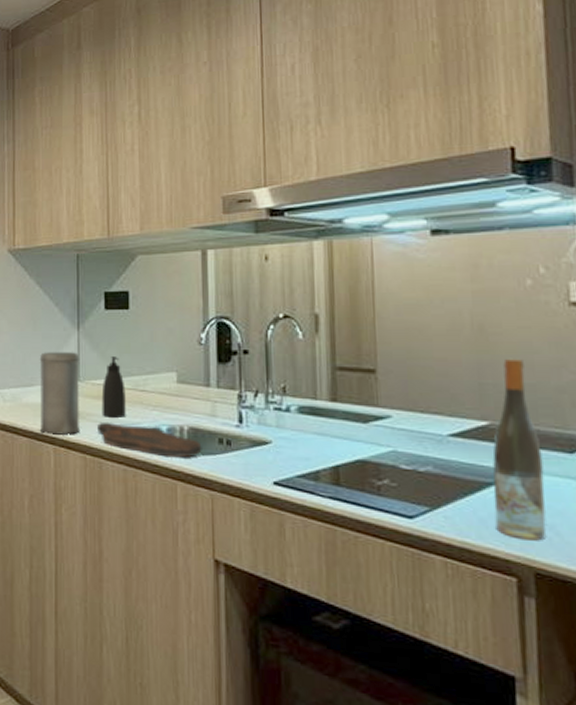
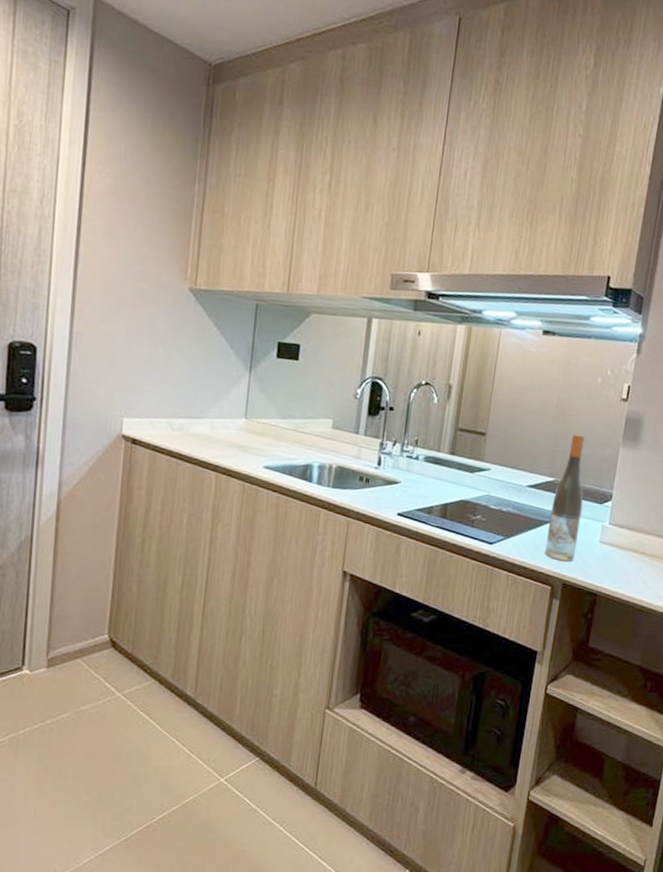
canister: present [39,352,81,435] -> none [203,389,249,465]
cutting board: present [97,423,202,459] -> none [258,456,346,491]
soap dispenser: present [101,357,126,418] -> none [263,400,287,453]

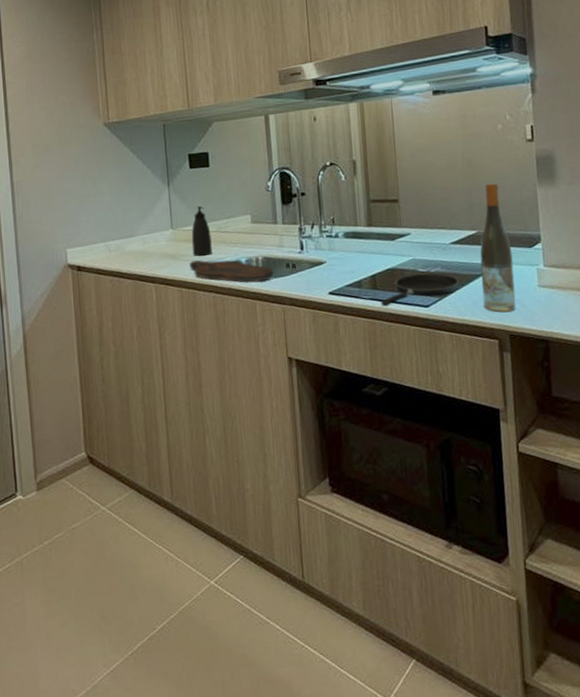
cutting board: none [258,456,346,491] -> present [190,260,274,284]
soap dispenser: none [263,400,287,453] -> present [191,206,212,256]
frying pan: none [447,510,527,536] -> present [381,273,460,306]

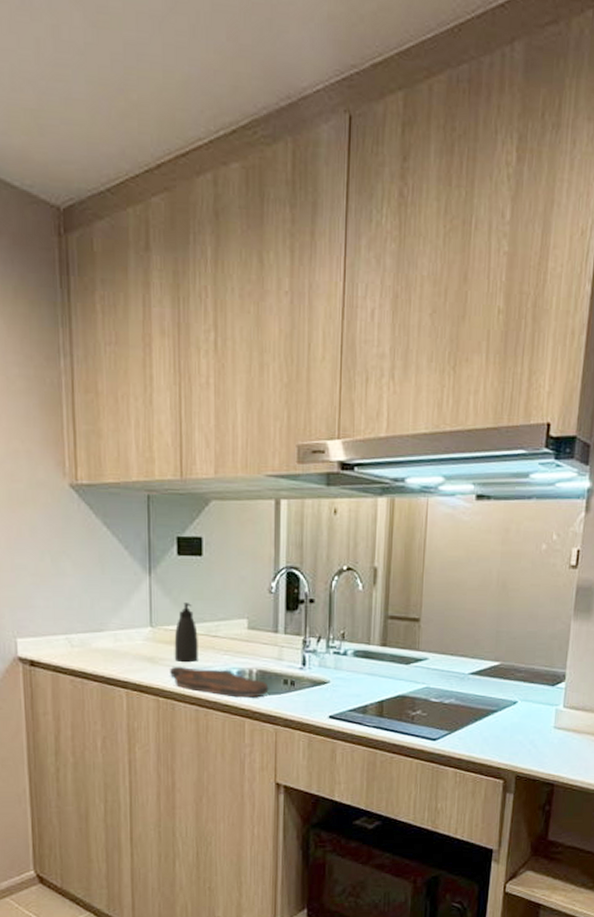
frying pan: present [381,273,460,306] -> none [385,704,473,735]
wine bottle: present [480,182,516,313] -> none [494,610,534,752]

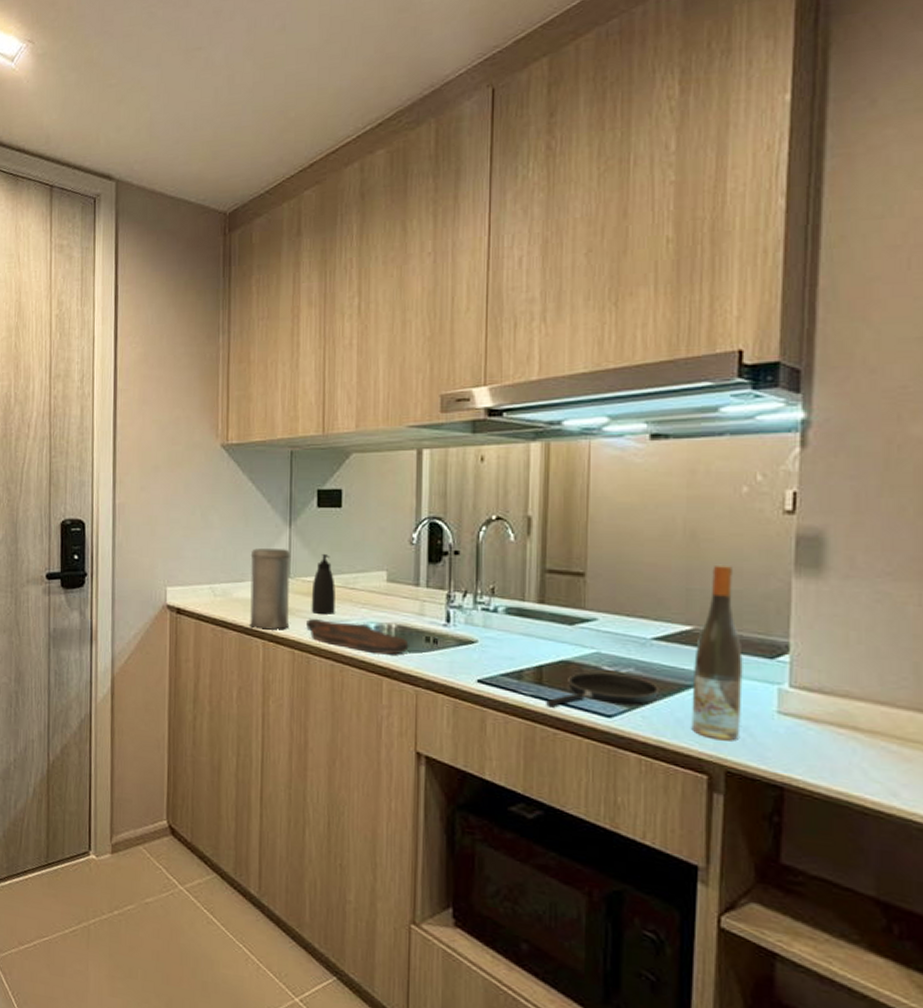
canister: none [108,597,153,679] -> present [249,548,291,630]
frying pan: none [385,704,473,735] -> present [546,672,660,707]
wine bottle: none [494,610,534,752] -> present [691,564,743,741]

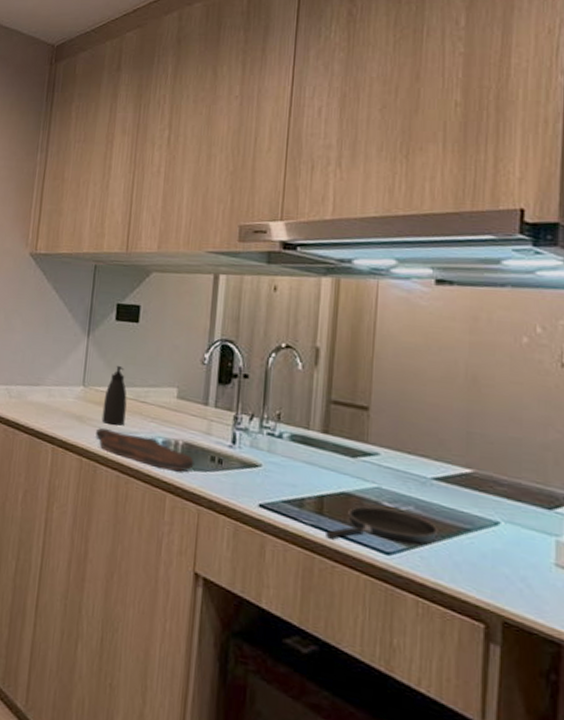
canister: present [249,548,291,630] -> none [40,354,87,437]
wine bottle: present [691,564,743,741] -> none [469,410,521,591]

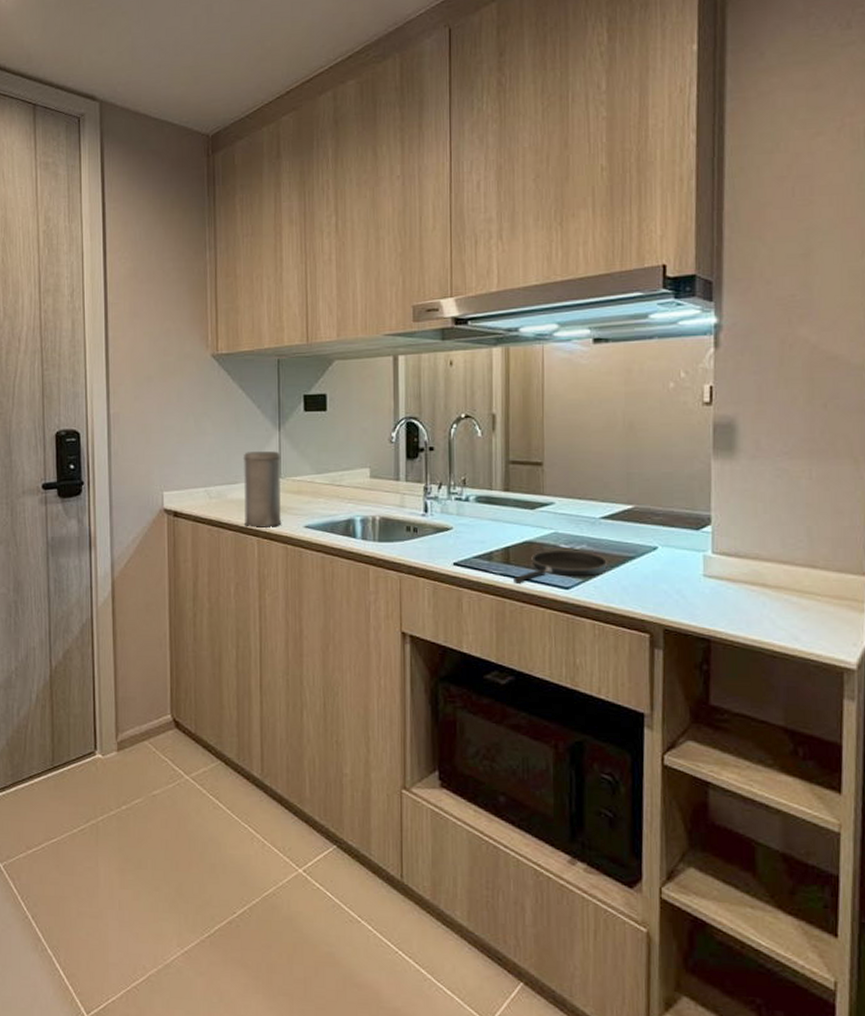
canister: none [40,354,87,437] -> present [243,451,282,528]
cutting board: present [96,428,194,472] -> none [298,516,392,546]
soap dispenser: present [101,366,127,426] -> none [301,455,324,510]

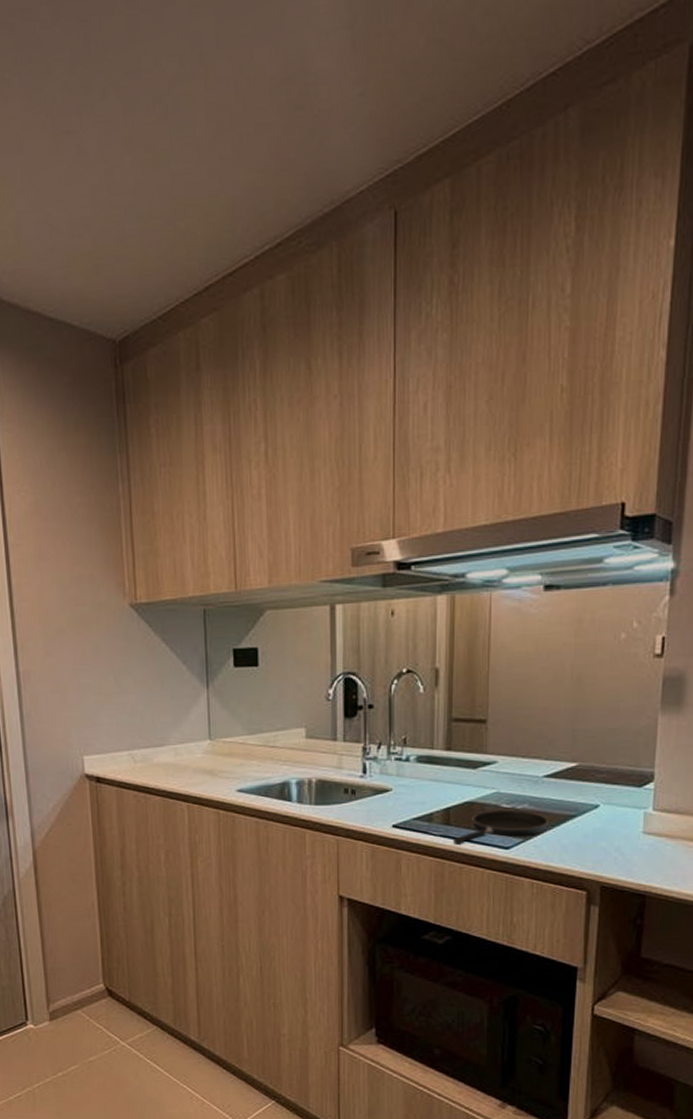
canister: present [243,451,282,528] -> none [168,711,213,793]

